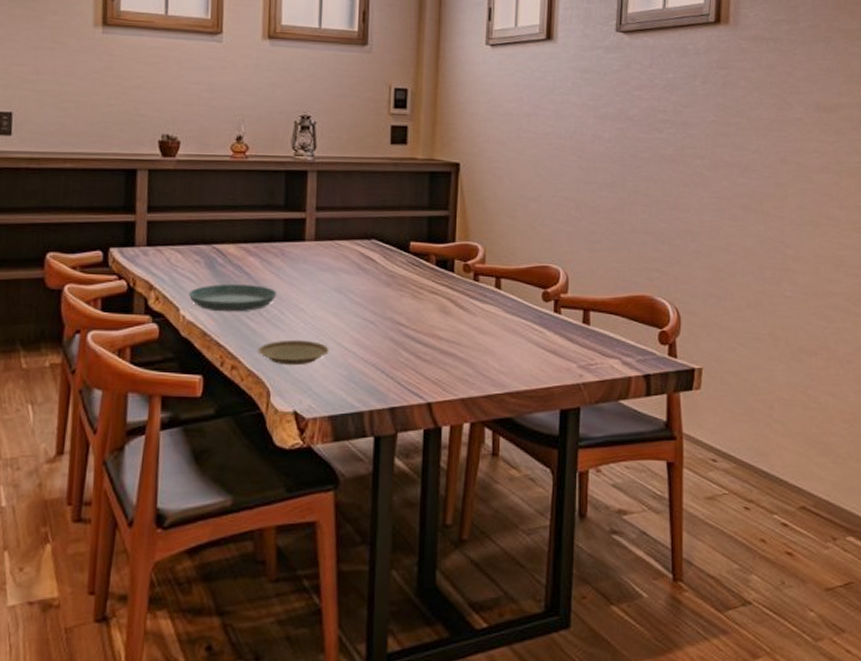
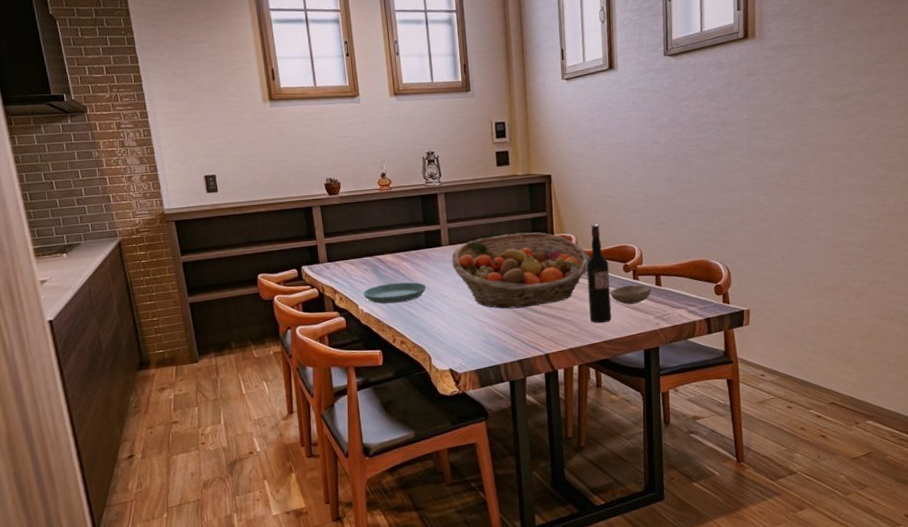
plate: present [257,339,329,366] -> none [418,318,470,338]
fruit basket: none [316,234,501,336] -> present [451,232,591,309]
wine bottle: none [491,233,524,368] -> present [586,224,612,324]
bowl: none [522,320,577,346] -> present [610,285,652,305]

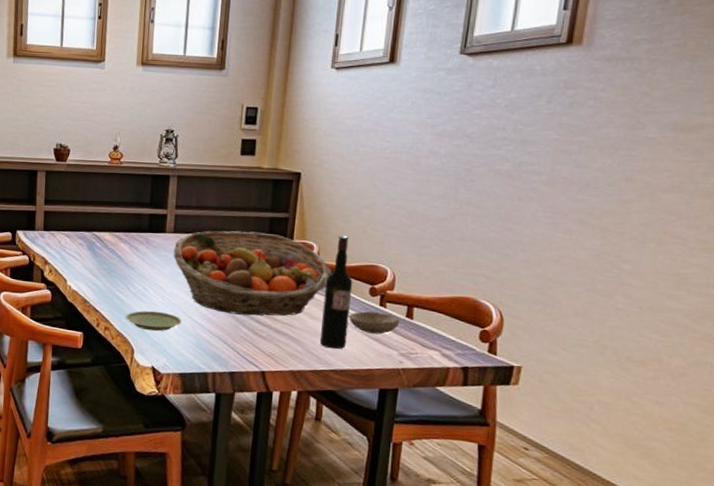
saucer: present [362,282,427,304] -> none [73,263,142,286]
plate: none [418,318,470,338] -> present [125,310,182,332]

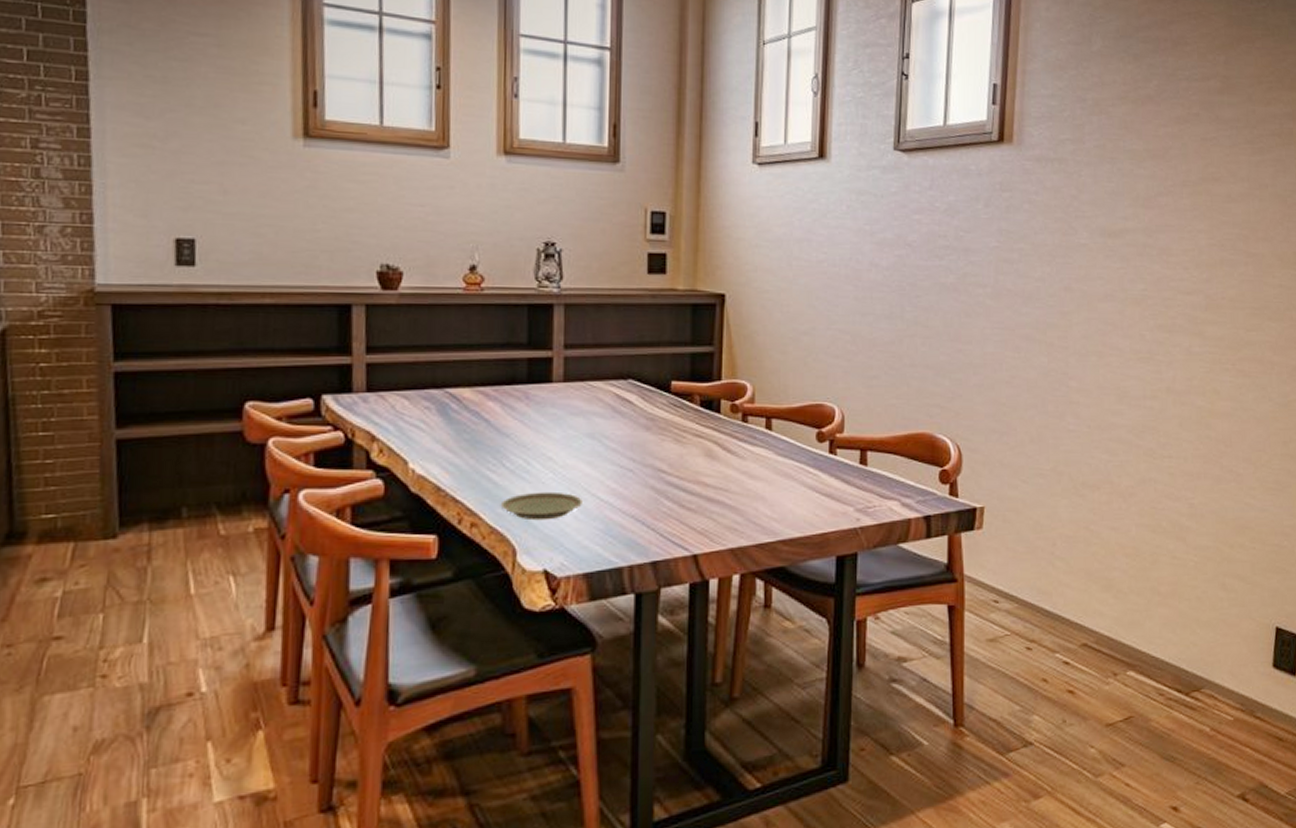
fruit basket: present [173,230,332,317] -> none [565,373,771,484]
wine bottle: present [319,235,353,349] -> none [762,369,797,514]
bowl: present [349,311,400,335] -> none [795,462,853,489]

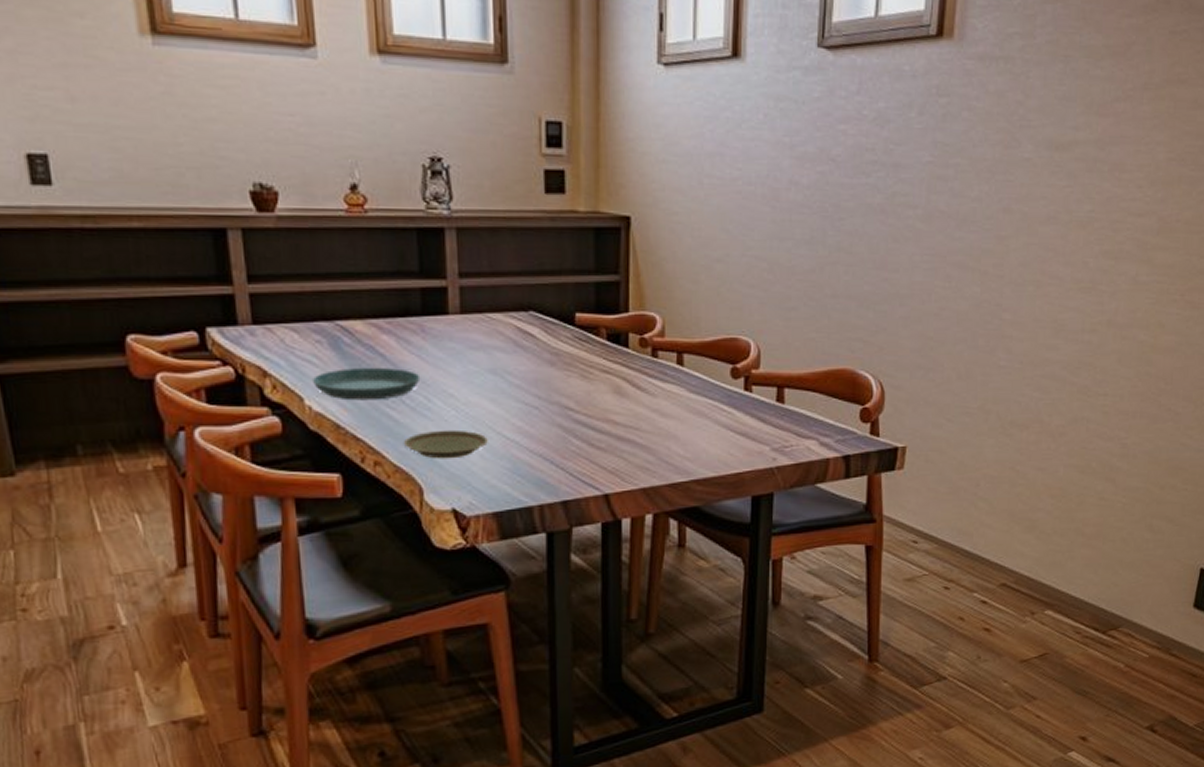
saucer: none [417,431,522,464] -> present [311,367,421,401]

